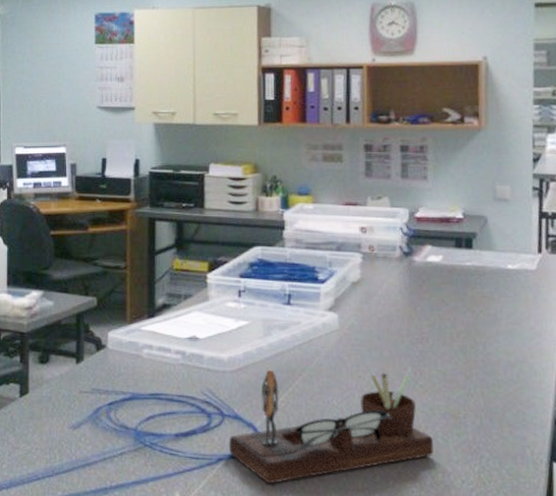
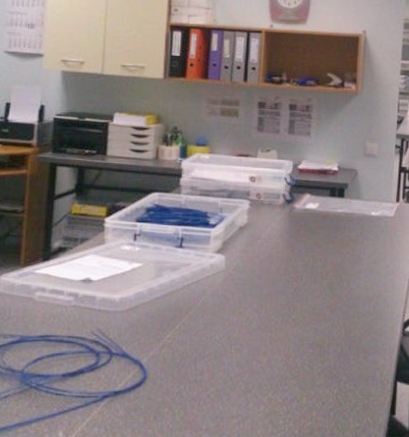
desk organizer: present [229,365,433,483] -> none [115,302,300,416]

